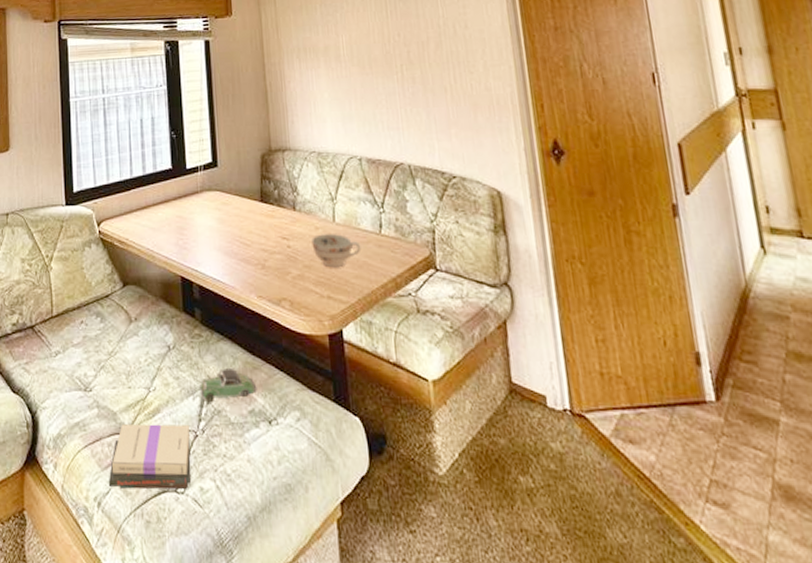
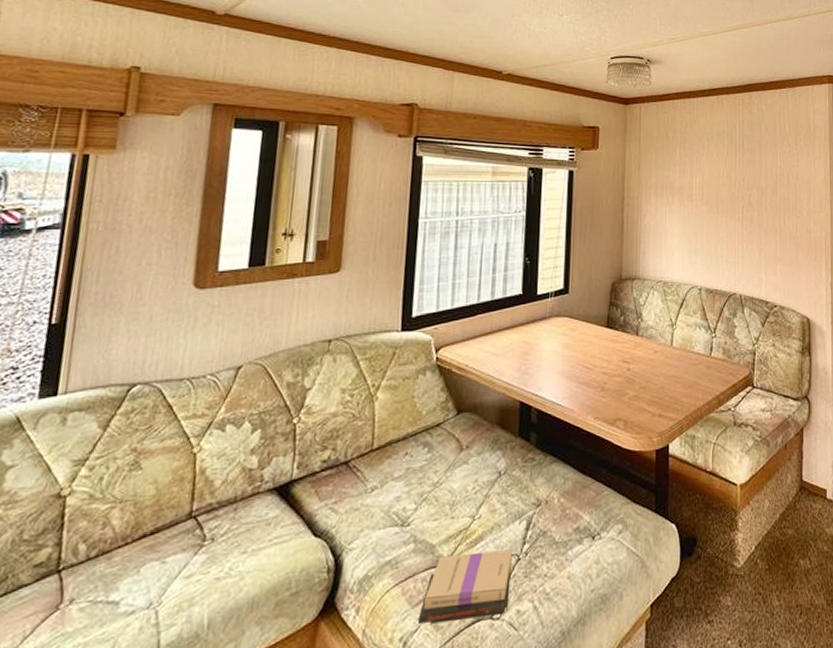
toy car: present [198,369,257,403] -> none [526,489,584,525]
teacup: present [312,234,361,268] -> none [650,357,693,388]

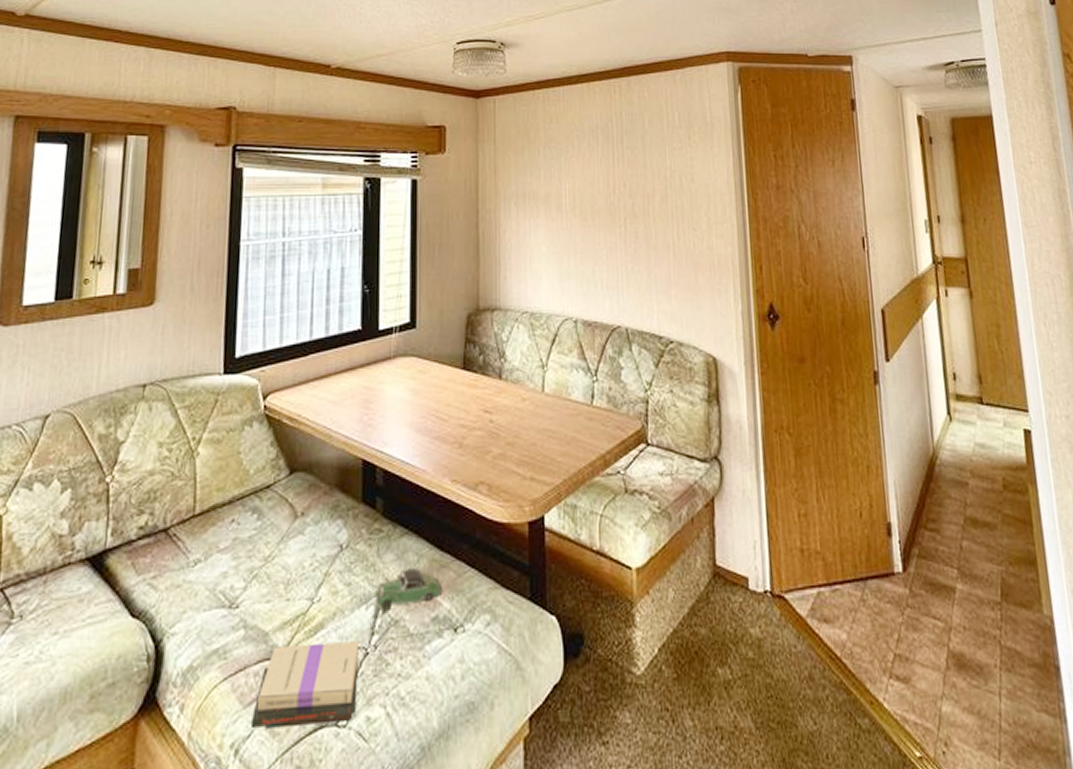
toy car: none [526,489,584,525] -> present [373,568,443,612]

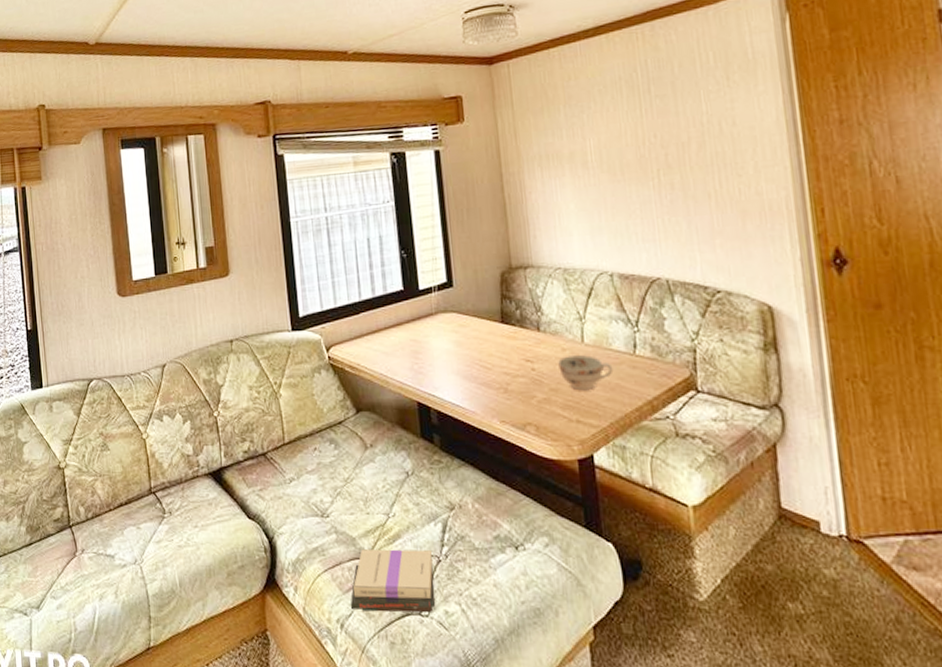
toy car: present [373,568,443,612] -> none [440,494,502,529]
teacup: none [517,406,571,445] -> present [558,355,614,391]

